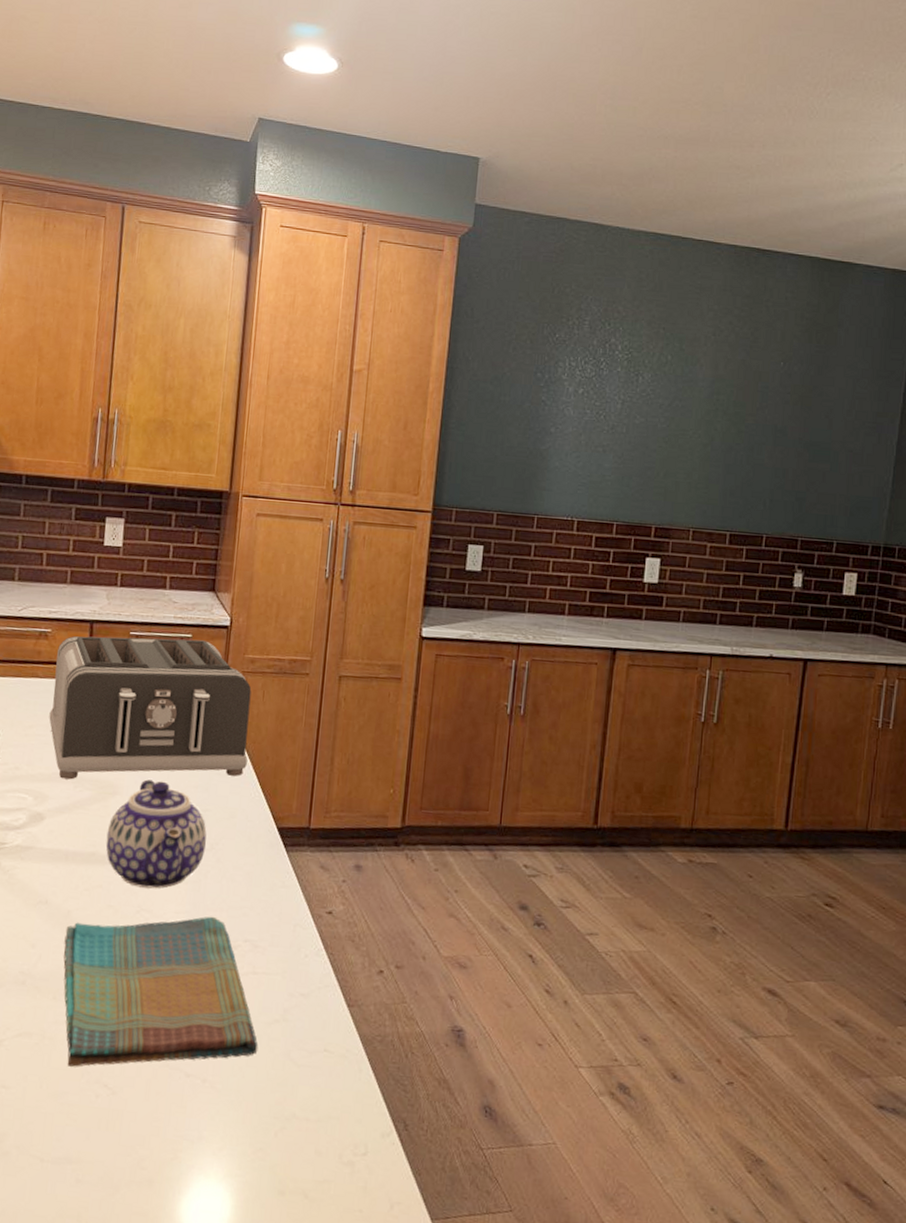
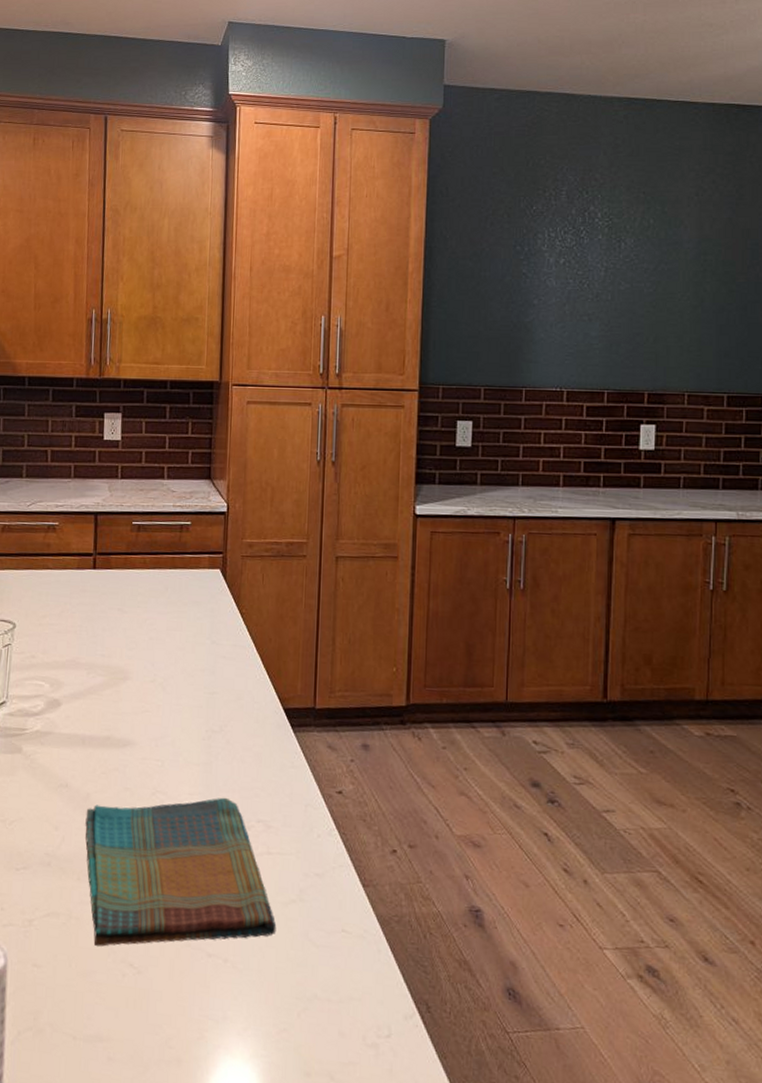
toaster: present [49,636,252,780] -> none [60,526,251,667]
teapot: present [106,779,207,889] -> none [119,664,215,771]

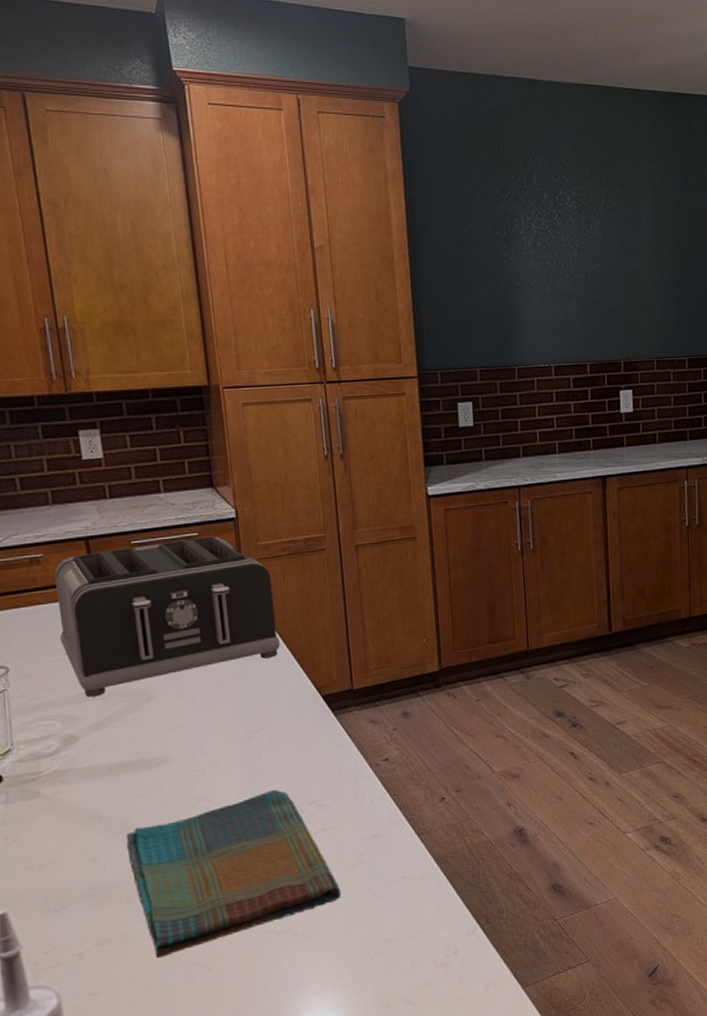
toaster: none [60,526,251,667] -> present [54,536,280,698]

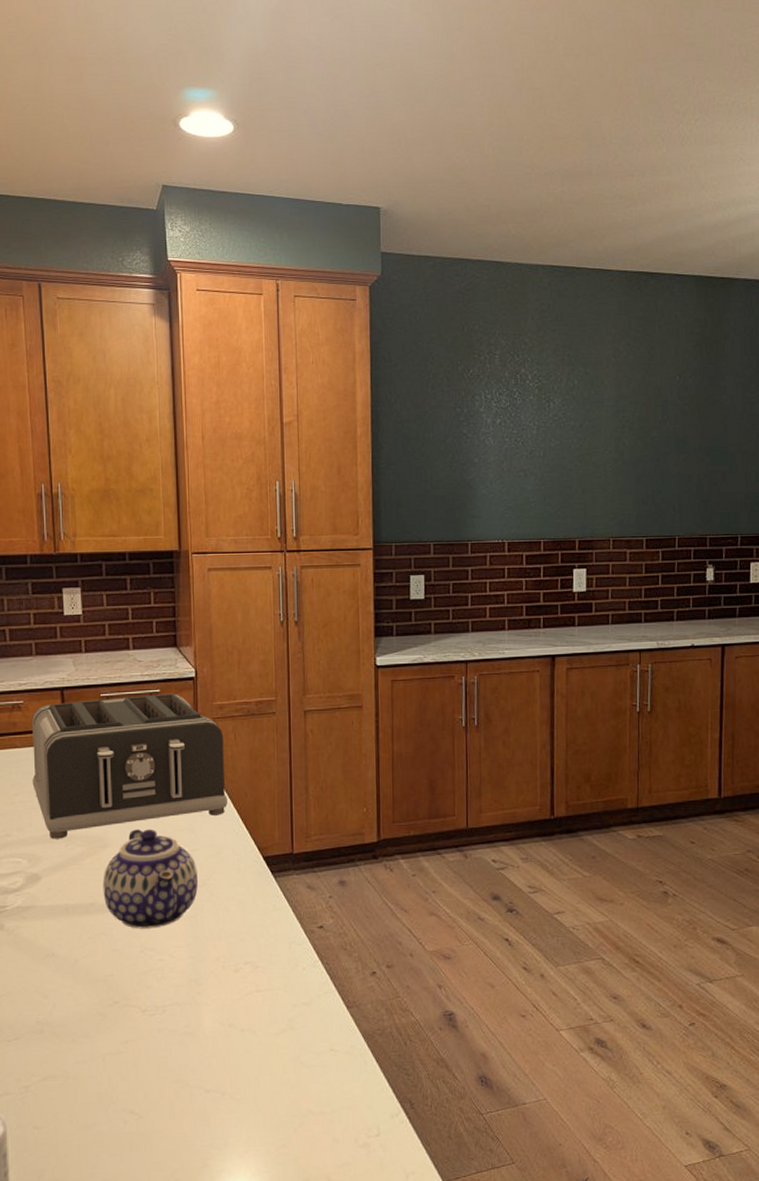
dish towel: present [126,789,342,958] -> none [75,945,270,1100]
teapot: none [149,677,254,781] -> present [103,829,198,929]

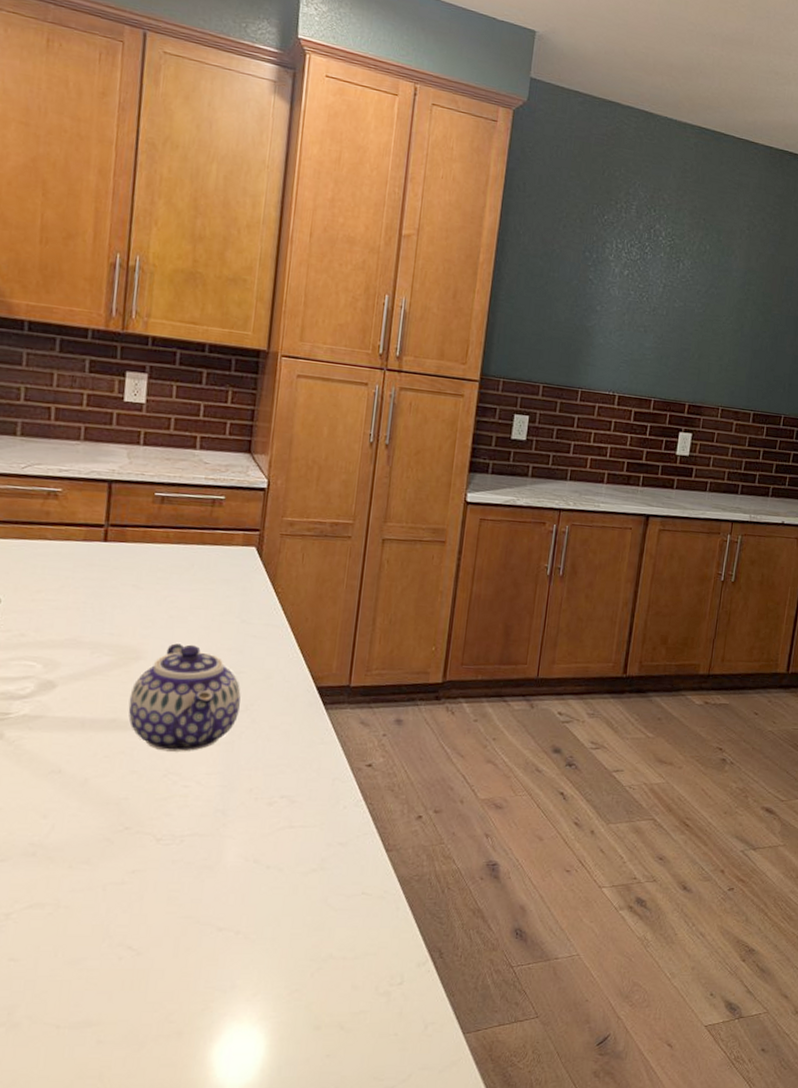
toaster: present [32,693,227,839] -> none [60,496,290,646]

